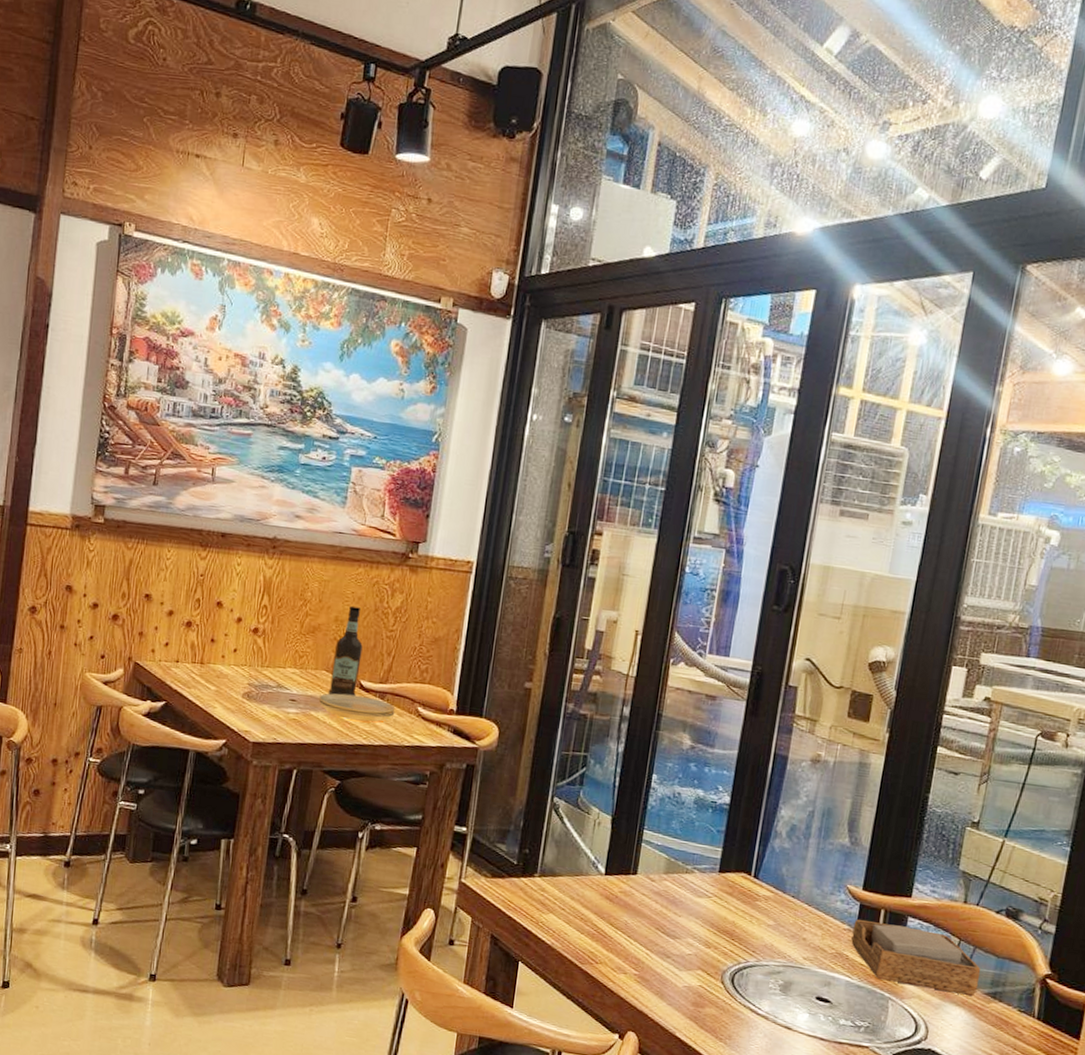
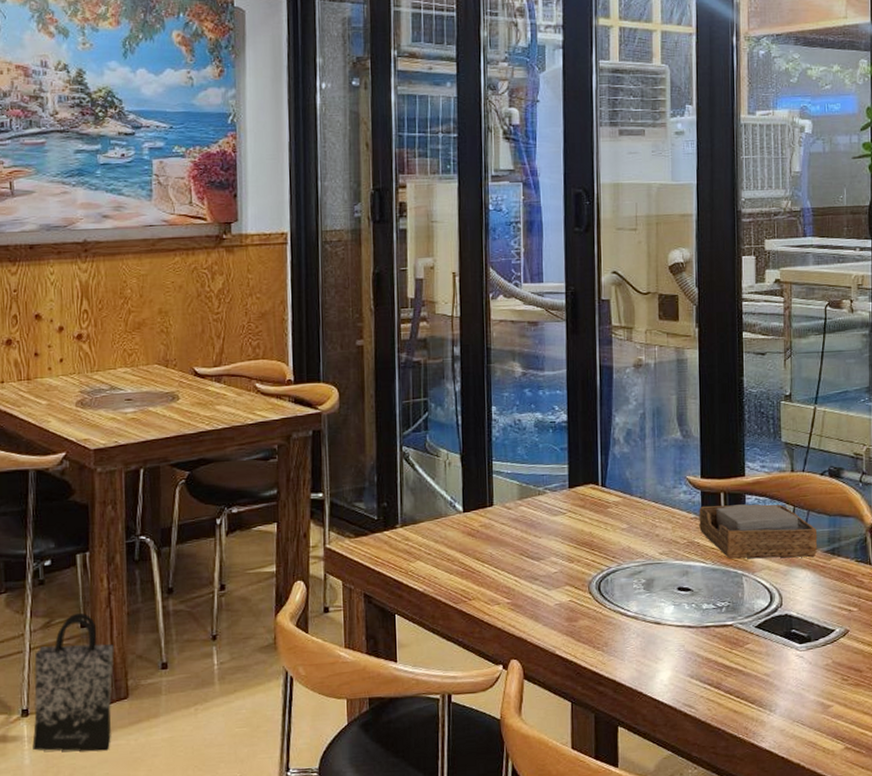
shopping bag: none [155,894,243,1030] -> present [32,612,114,751]
plate: present [319,693,396,723] -> none [155,382,234,409]
root beer: present [328,605,363,696] -> none [163,295,192,387]

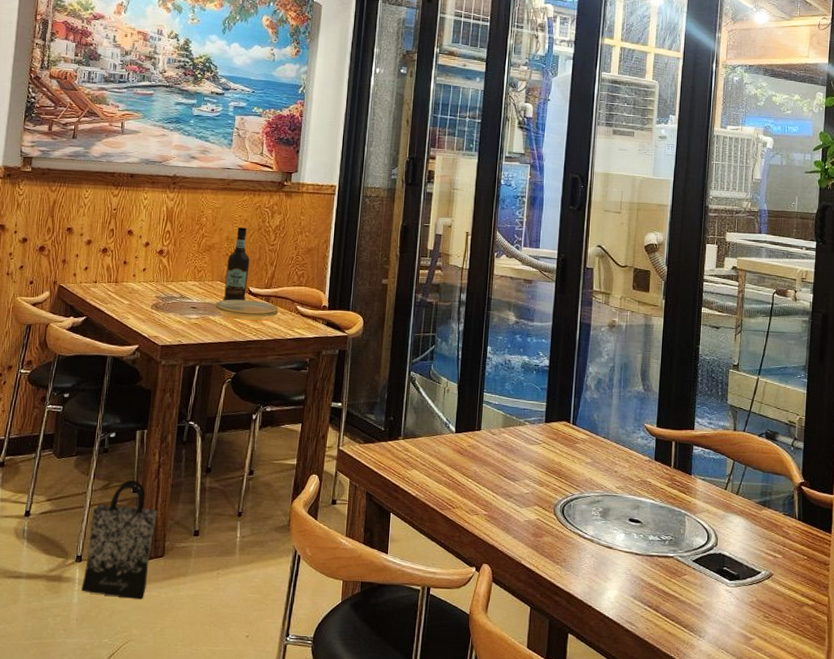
plate: none [155,382,234,409] -> present [216,299,279,321]
root beer: none [163,295,192,387] -> present [223,226,250,301]
napkin holder: present [699,504,818,559] -> none [652,451,752,506]

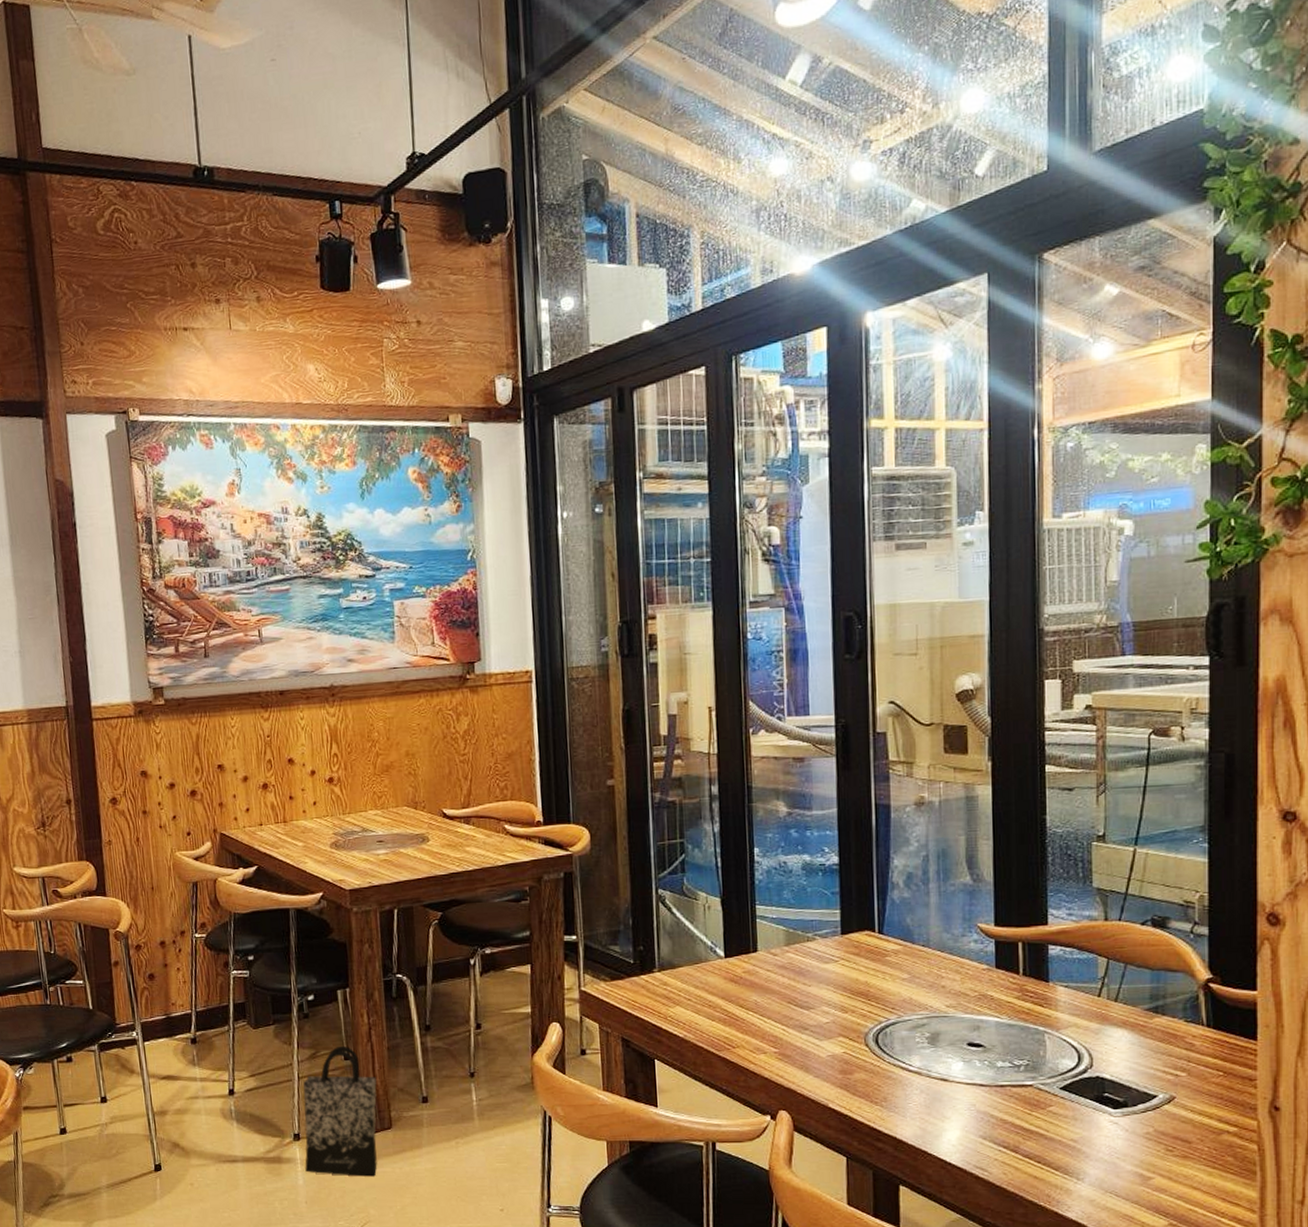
plate: present [216,299,279,321] -> none [406,824,483,850]
root beer: present [223,226,250,301] -> none [411,737,441,829]

